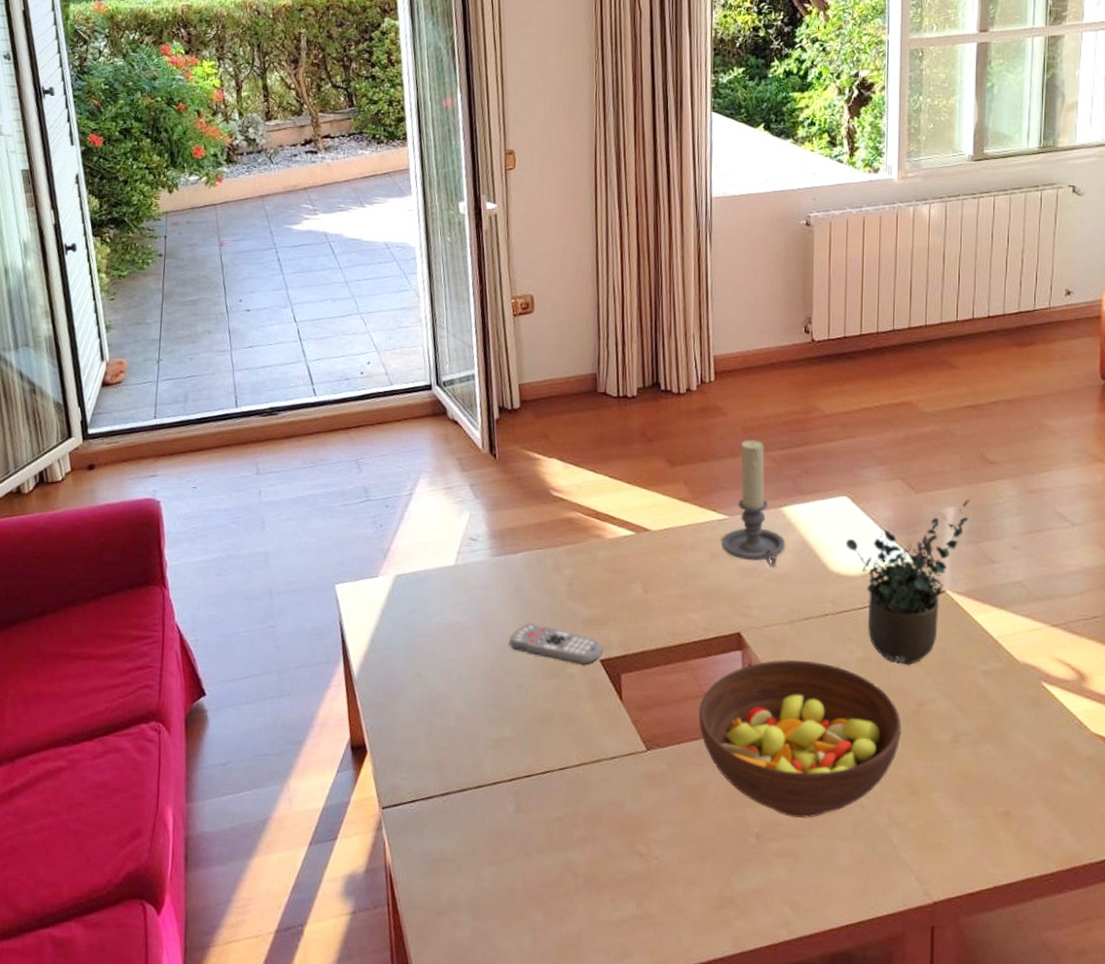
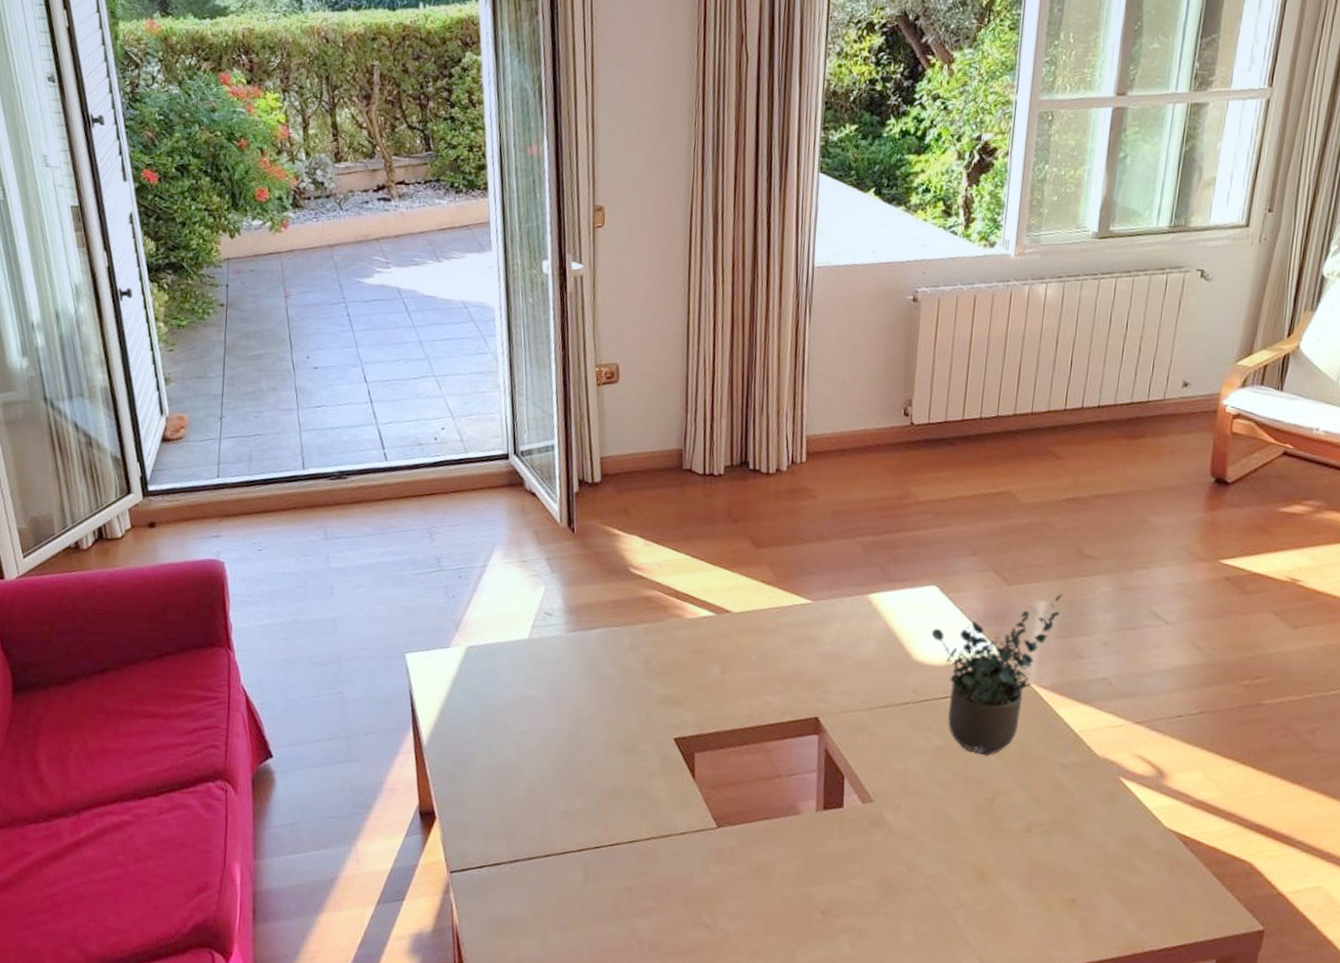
remote control: present [510,623,603,664] -> none [582,699,677,742]
fruit bowl: present [698,660,901,818] -> none [771,745,975,898]
candle holder: present [721,439,786,567] -> none [803,524,870,654]

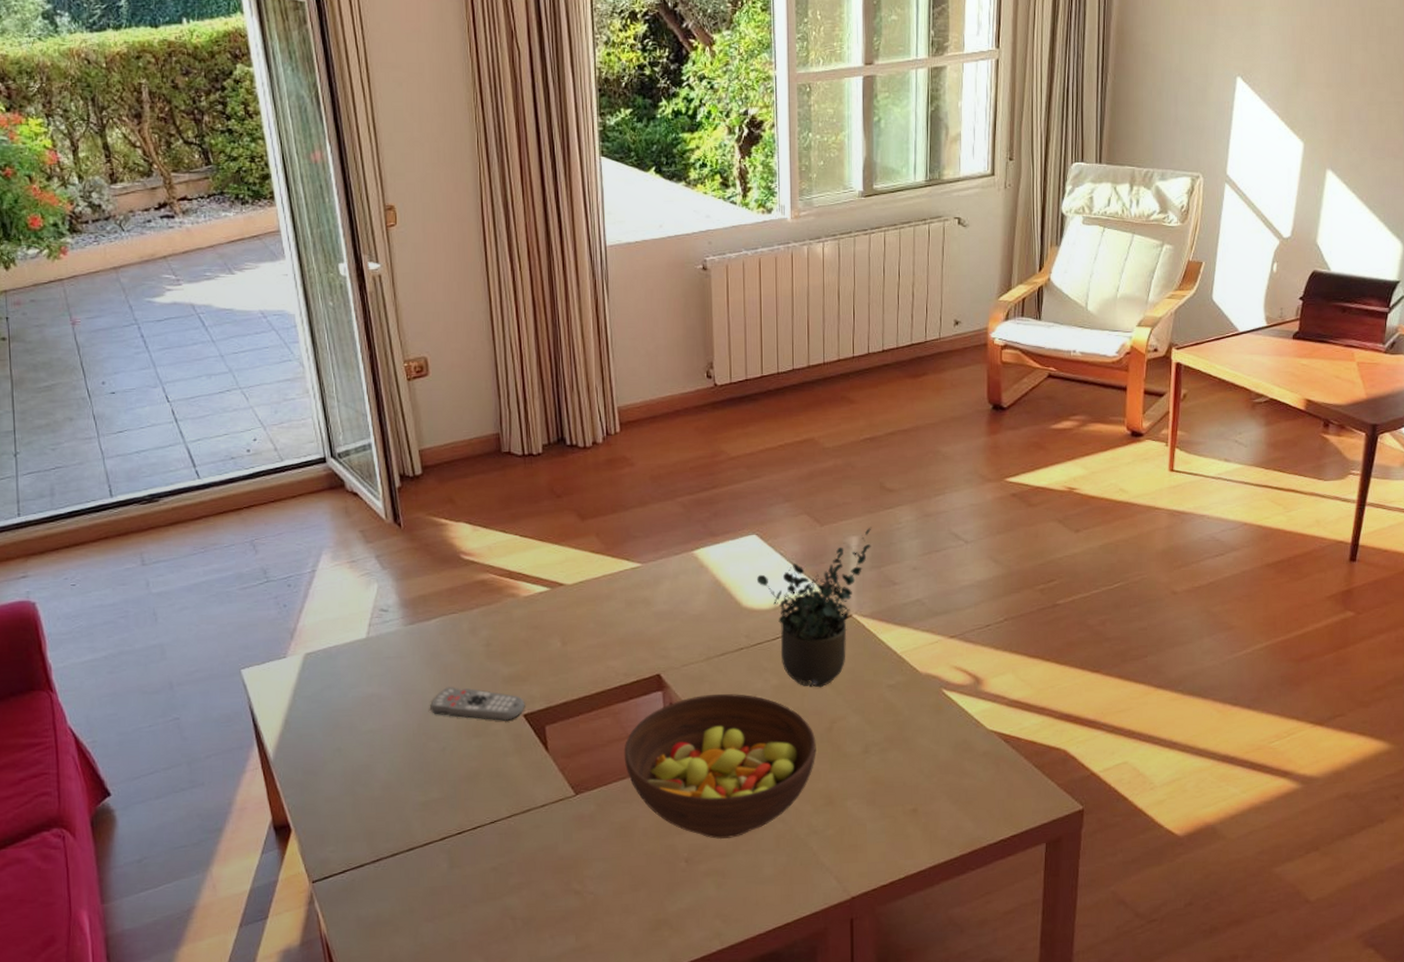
remote control: none [582,699,677,742] -> present [430,687,525,721]
fruit bowl: none [771,745,975,898] -> present [624,693,816,840]

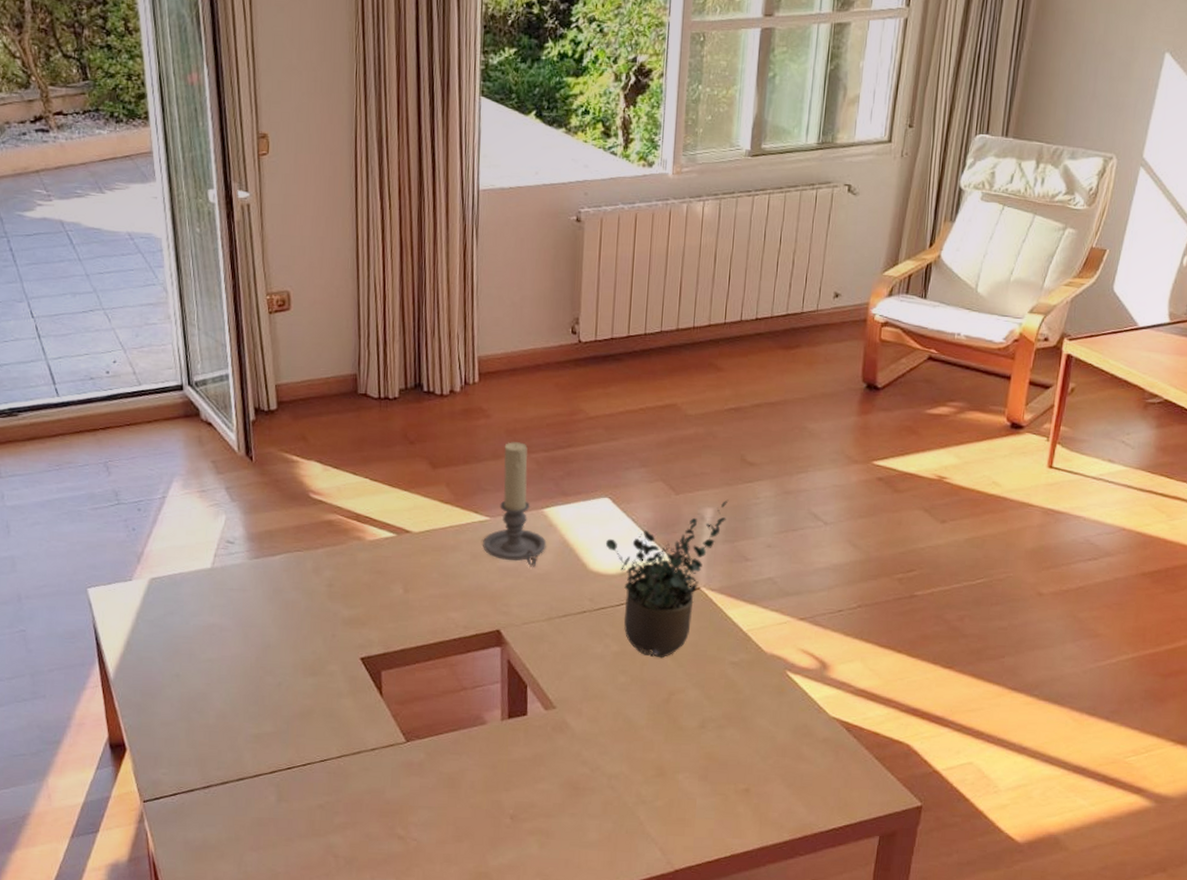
remote control: present [430,687,525,721] -> none [269,624,363,662]
fruit bowl: present [624,693,816,840] -> none [457,654,652,800]
candle holder: none [635,487,699,609] -> present [482,442,547,567]

